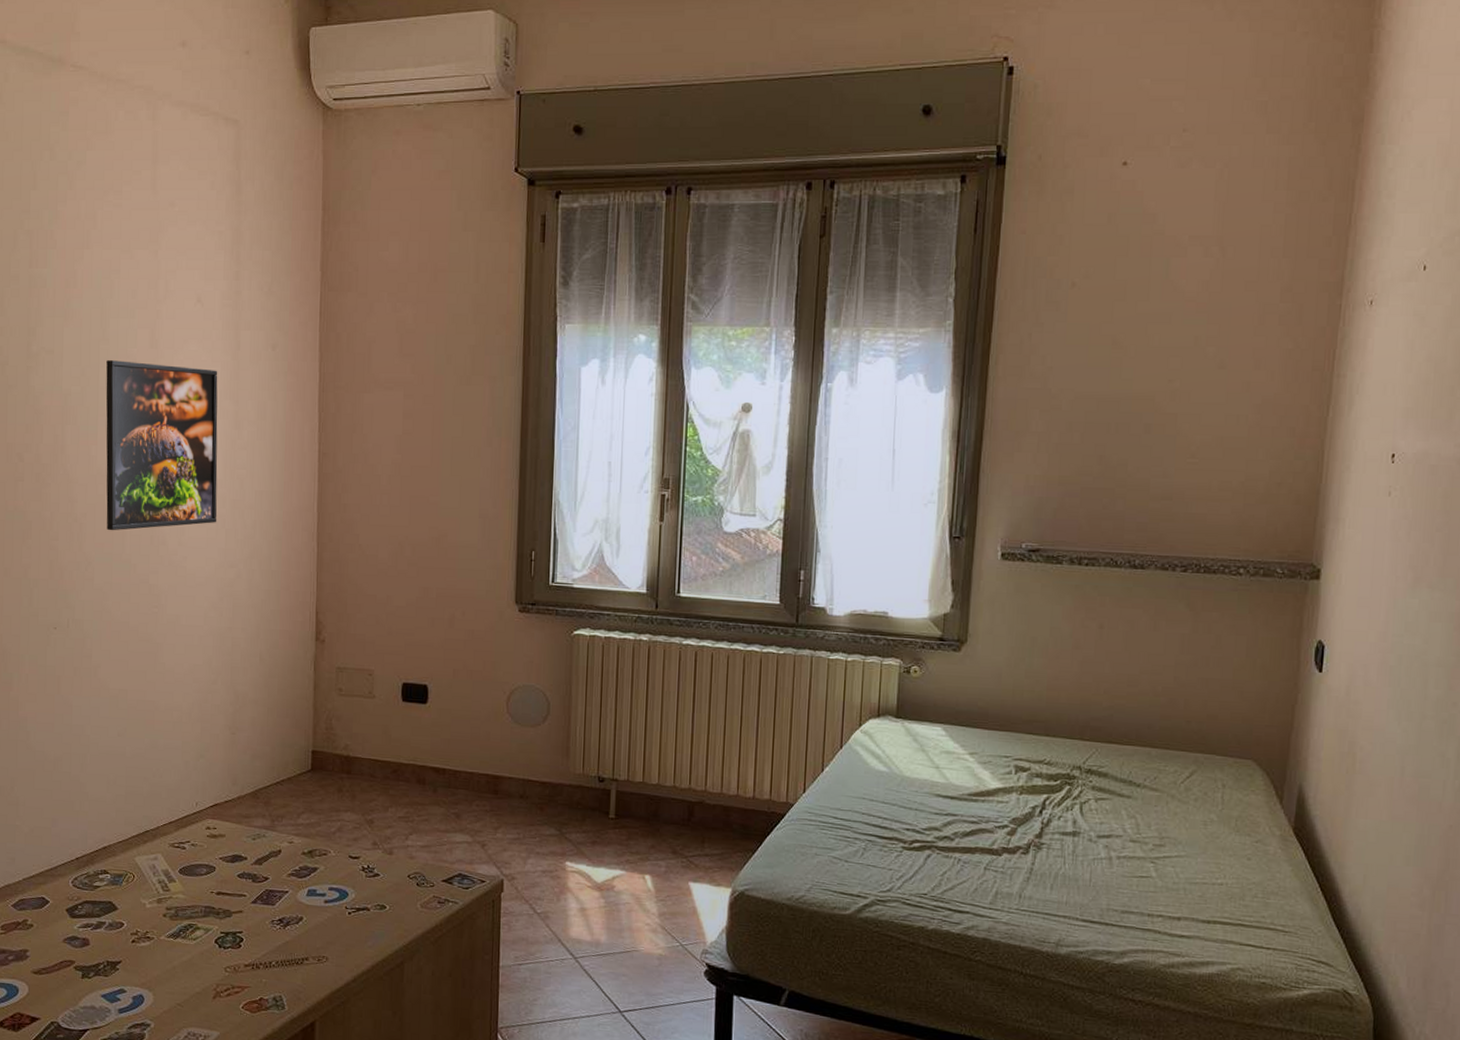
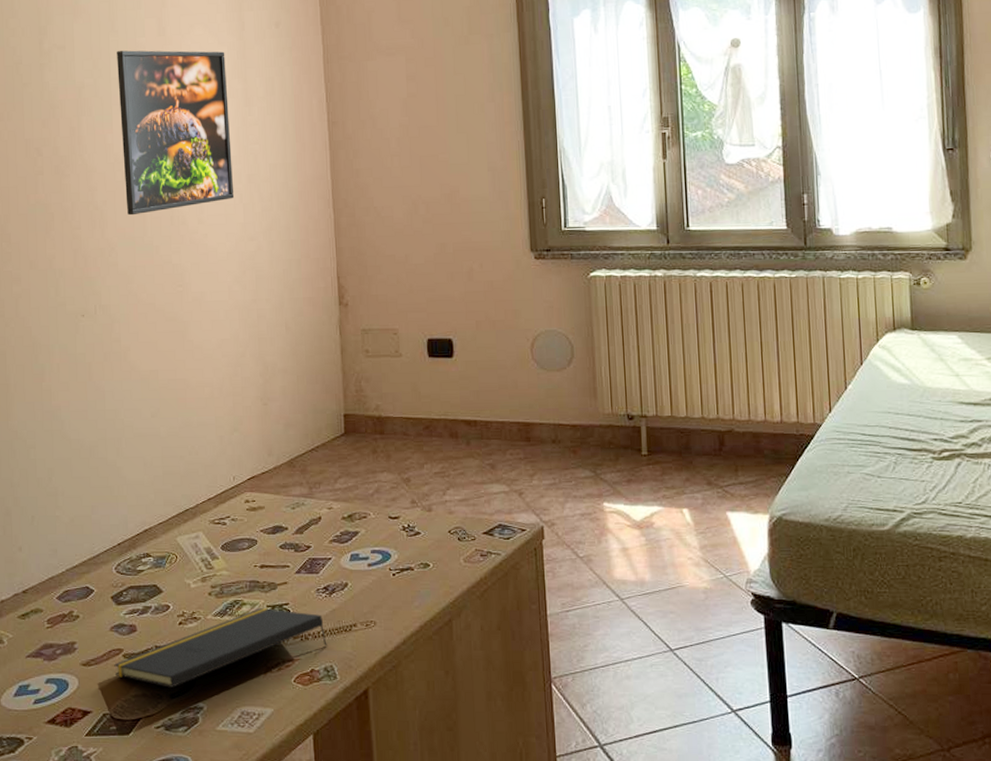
notepad: none [65,934,278,1003] -> present [114,608,327,688]

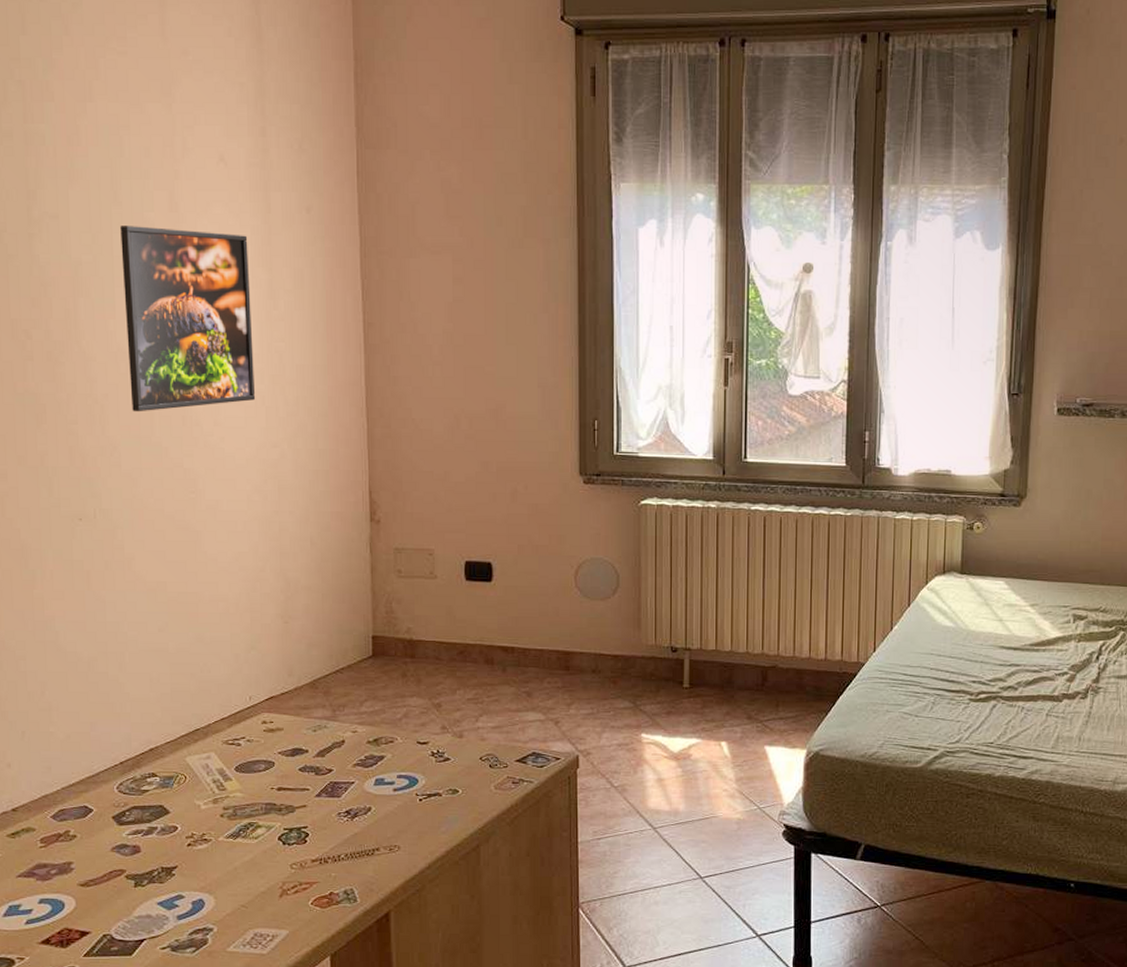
notepad: present [114,608,327,688] -> none [115,831,348,909]

